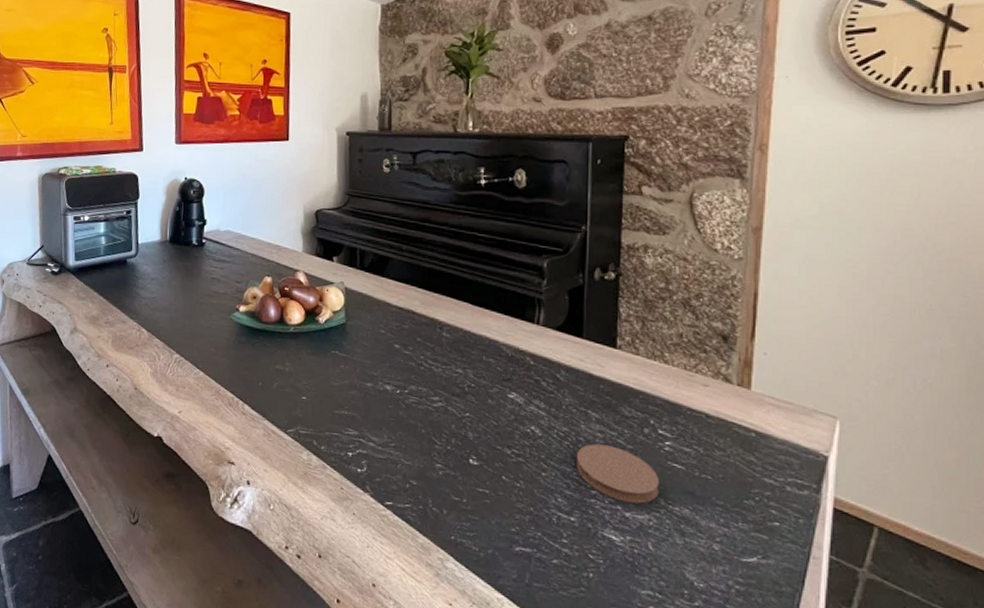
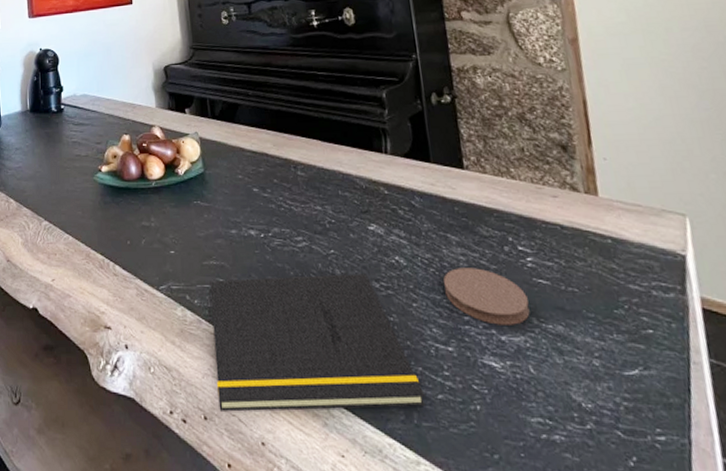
notepad: none [334,430,540,569] -> present [208,274,425,412]

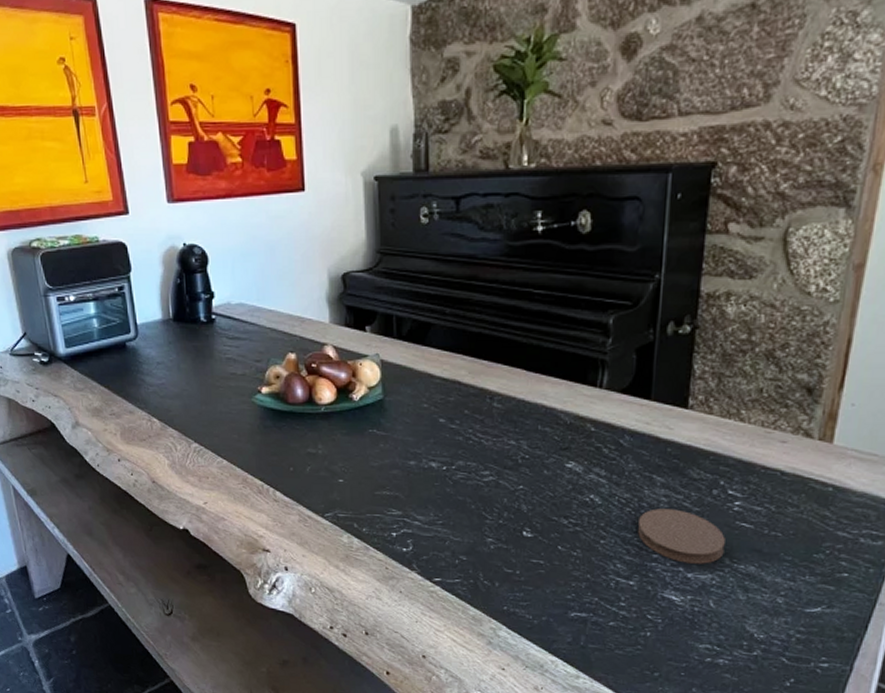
notepad: present [208,274,425,412] -> none [377,509,596,632]

